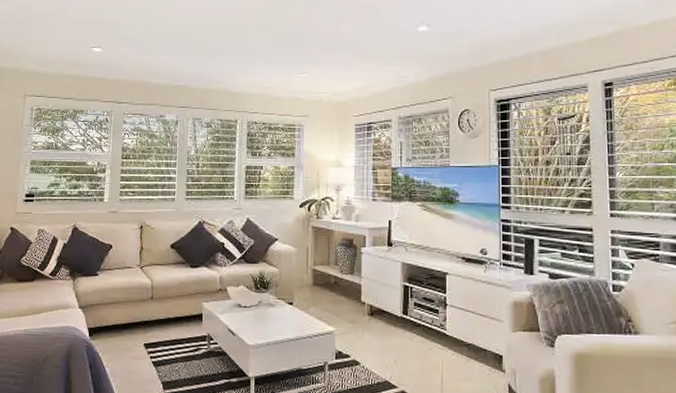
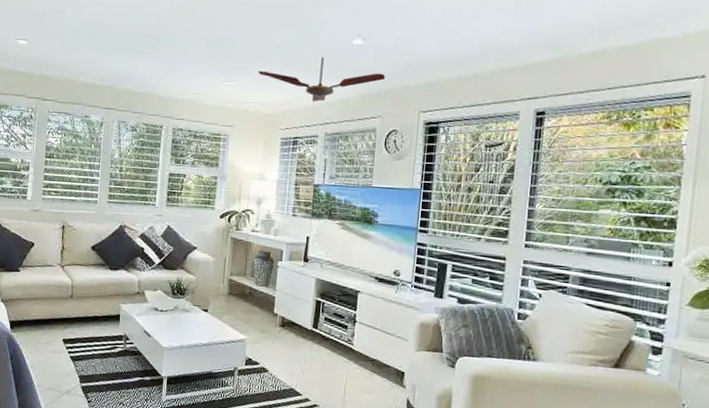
ceiling fan: none [328,45,453,88] -> present [258,57,386,102]

